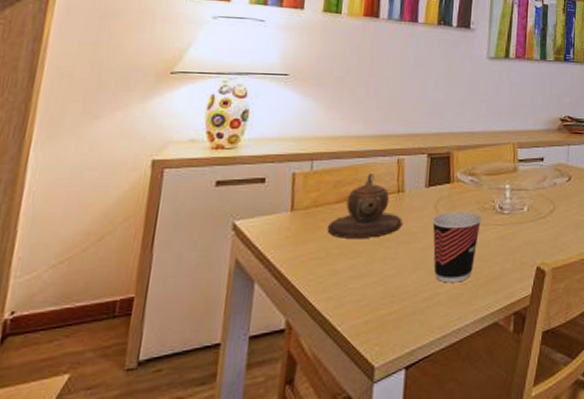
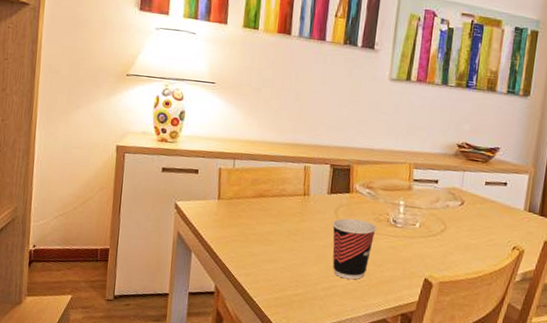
teapot: present [327,174,402,238] -> none [246,176,307,231]

